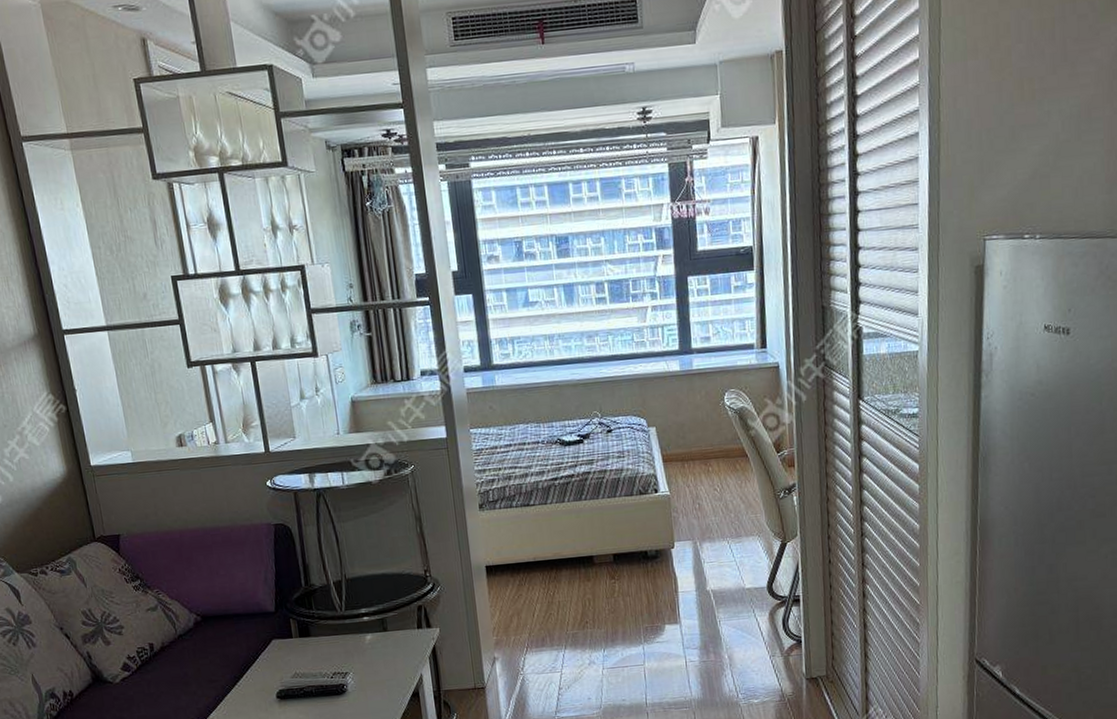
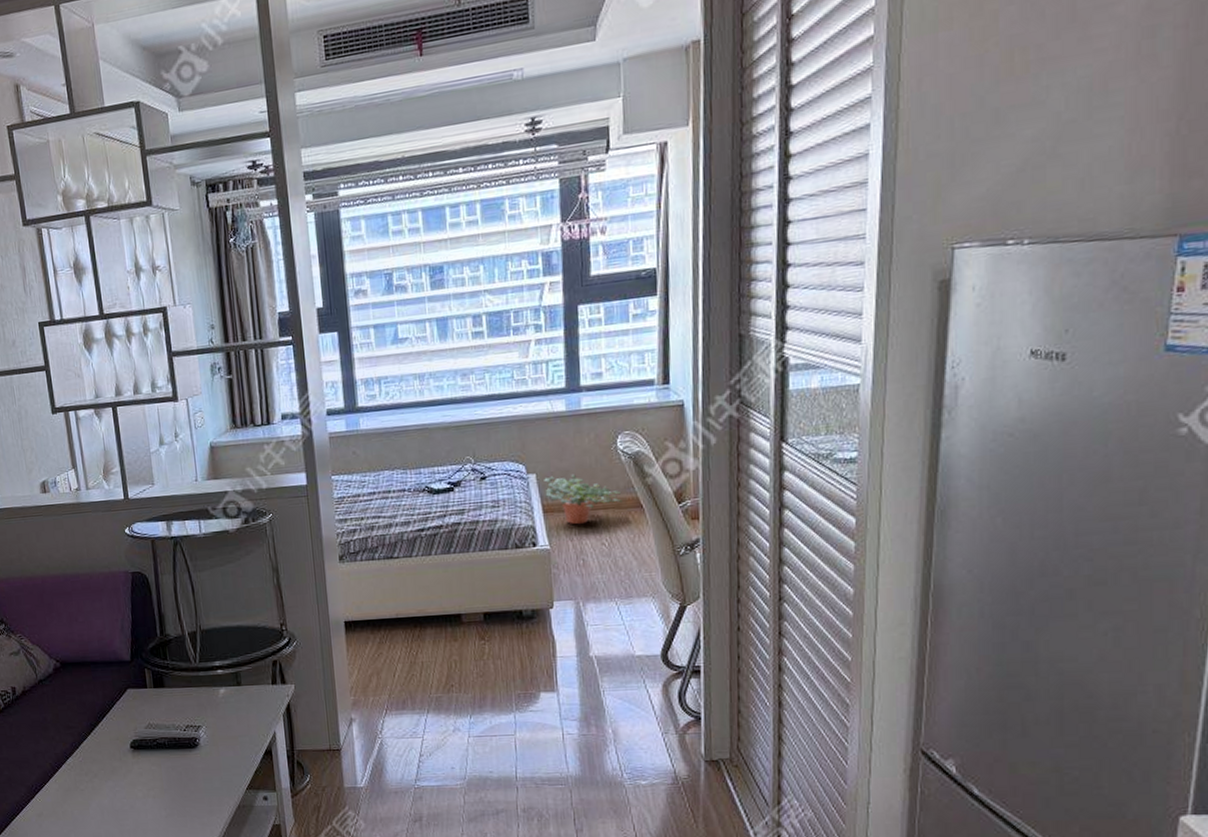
potted plant: none [663,427,730,473] -> present [544,474,622,525]

